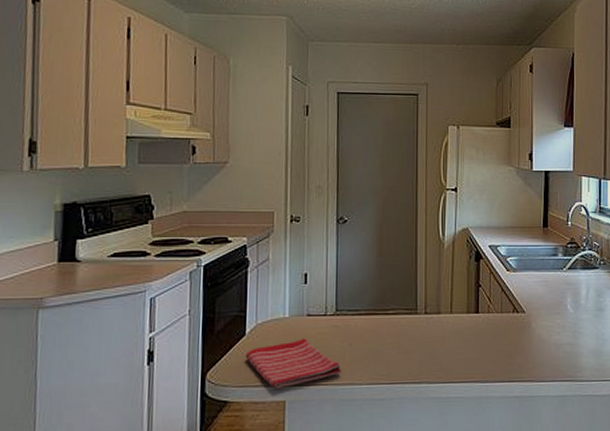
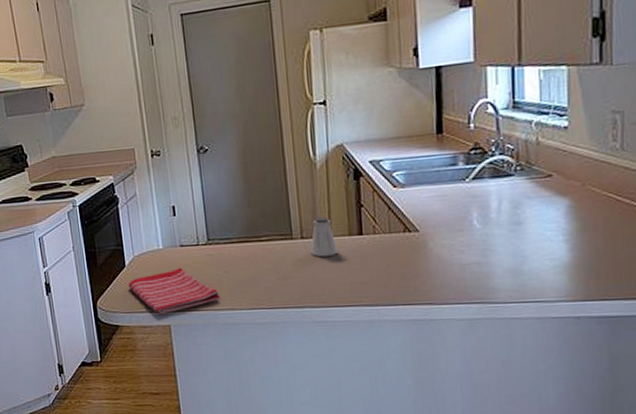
saltshaker: none [432,293,456,333] -> present [310,216,338,257]

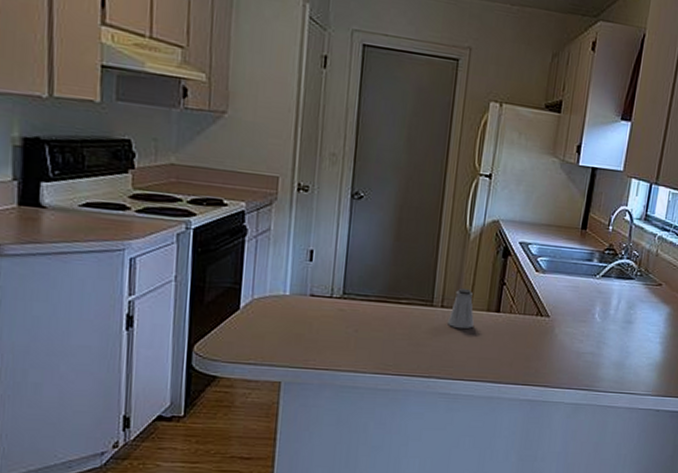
dish towel: present [128,268,220,314] -> none [238,319,344,369]

